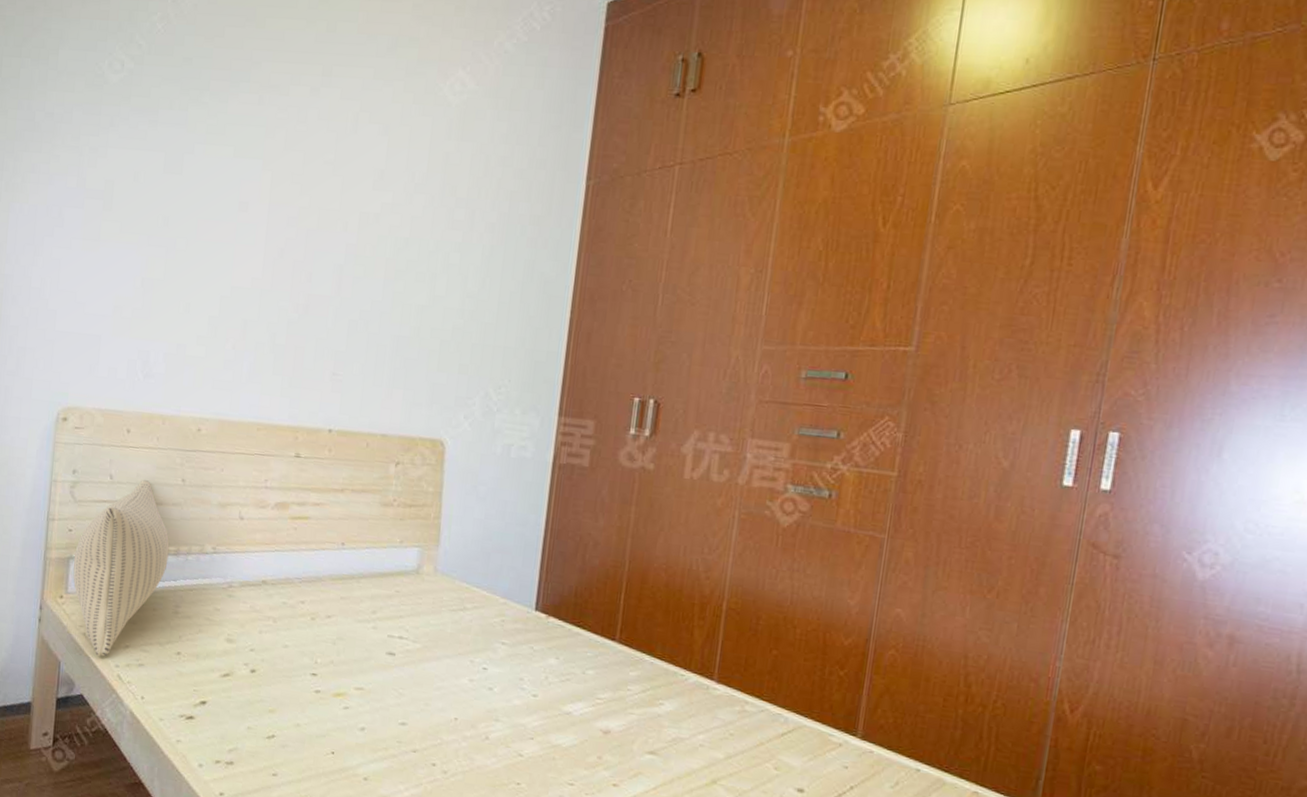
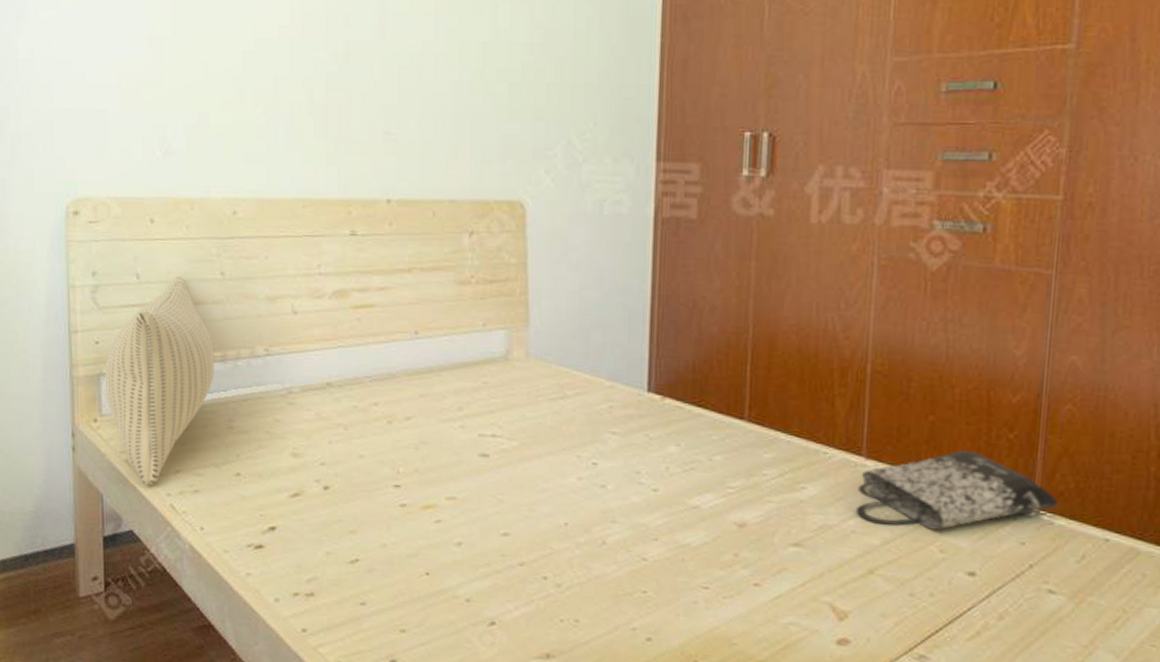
tote bag: none [706,682,879,750] -> present [857,450,1059,530]

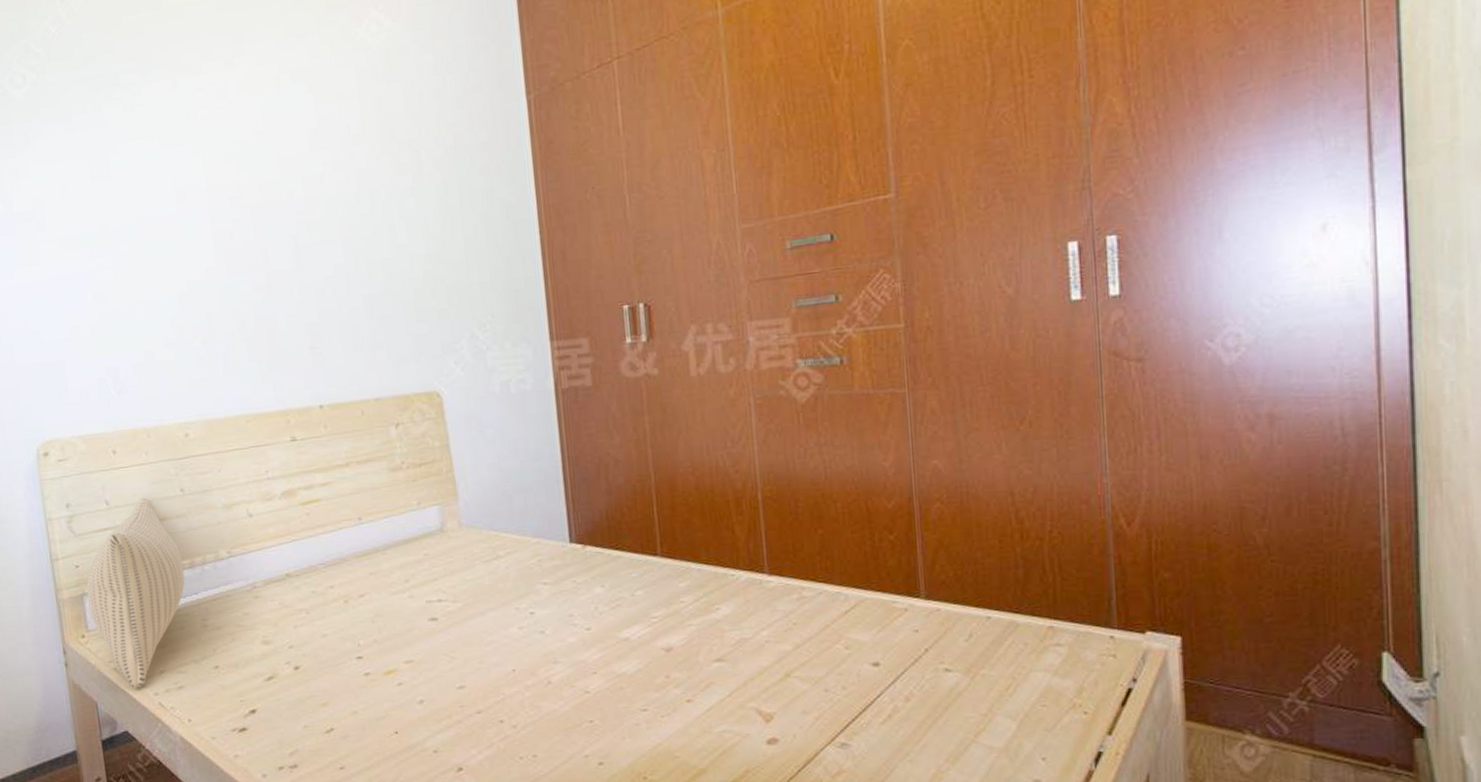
tote bag: present [857,450,1059,530] -> none [766,556,942,631]

